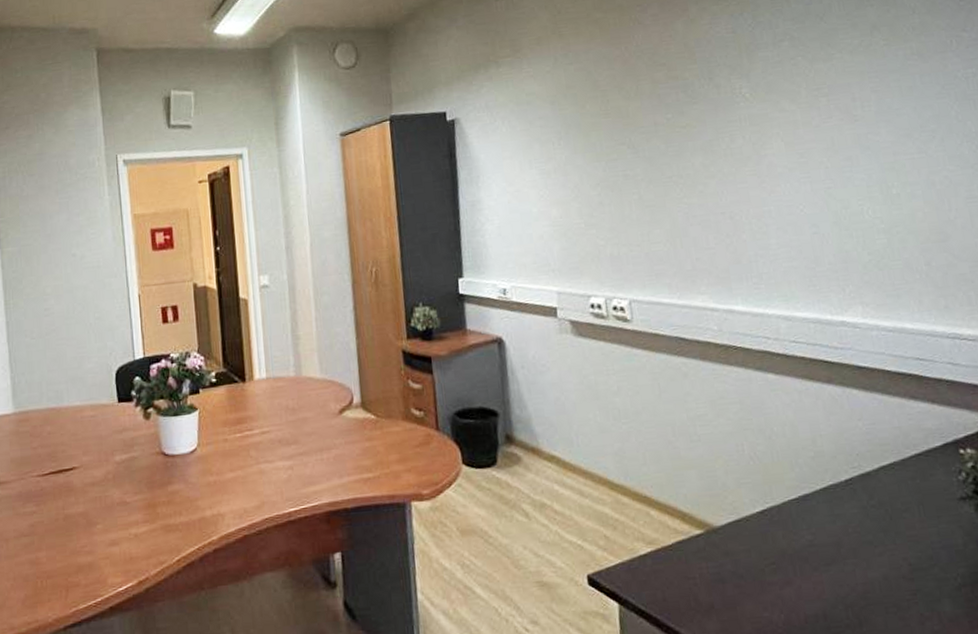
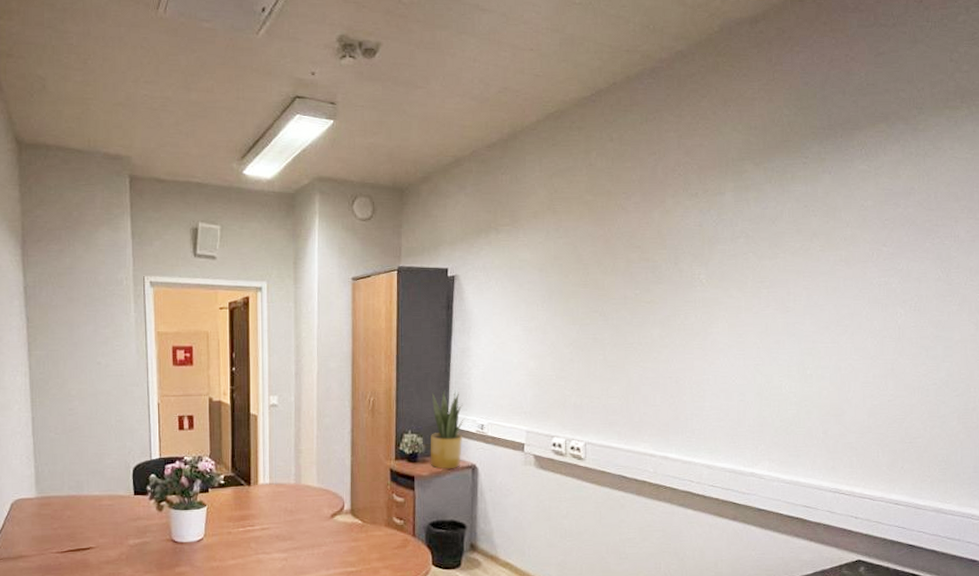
planter: none [442,252,486,346] -> present [430,391,467,469]

